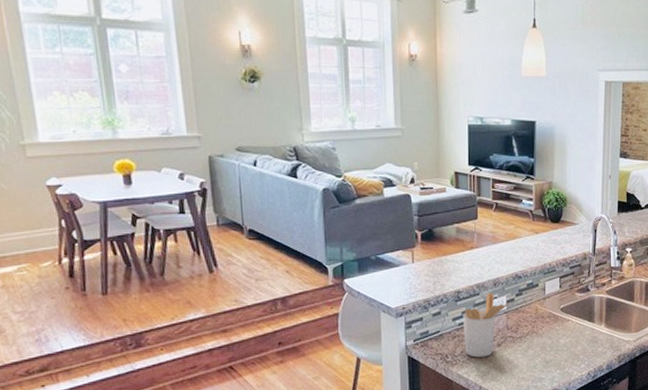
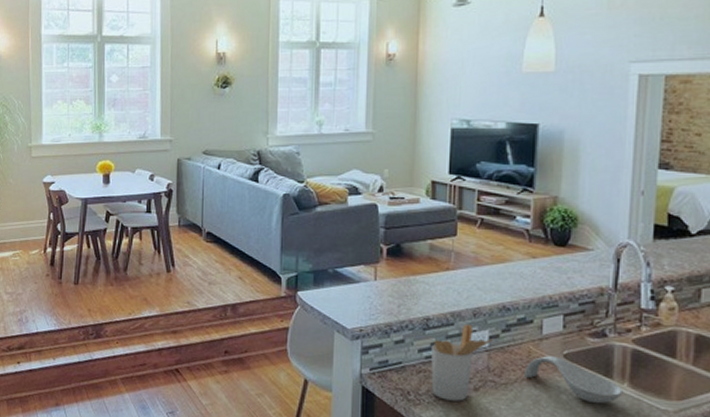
spoon rest: none [533,310,601,343] -> present [523,356,623,404]

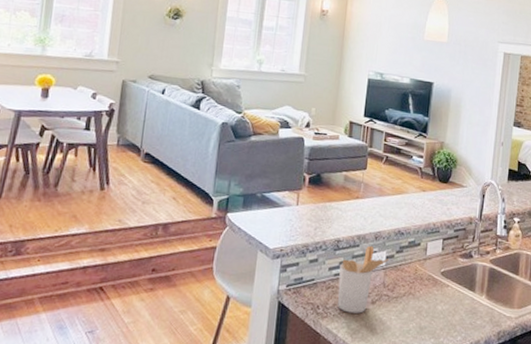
spoon rest: present [523,356,623,404] -> none [410,273,482,313]

